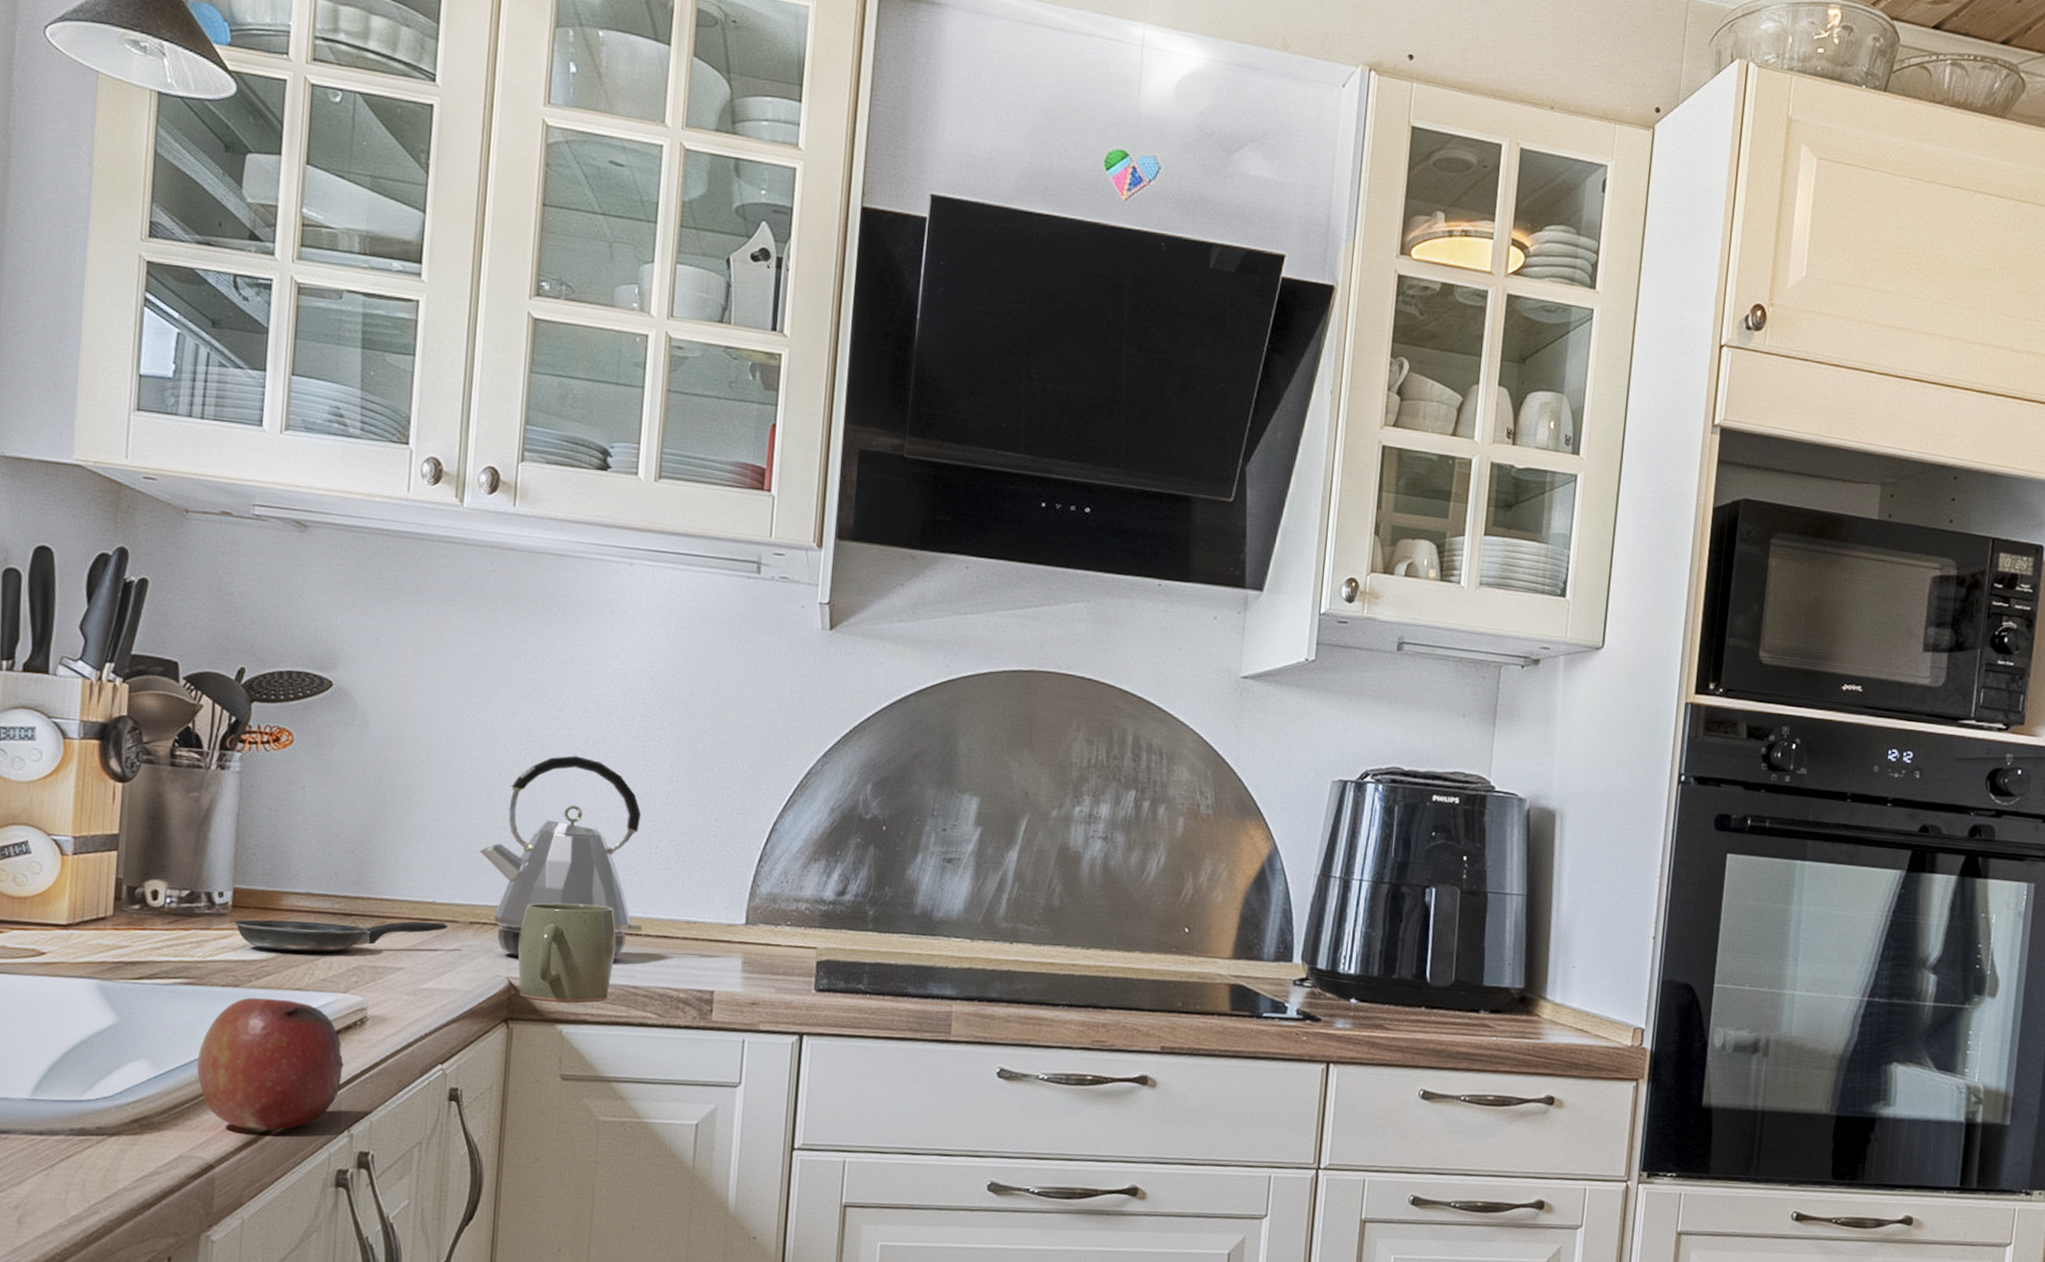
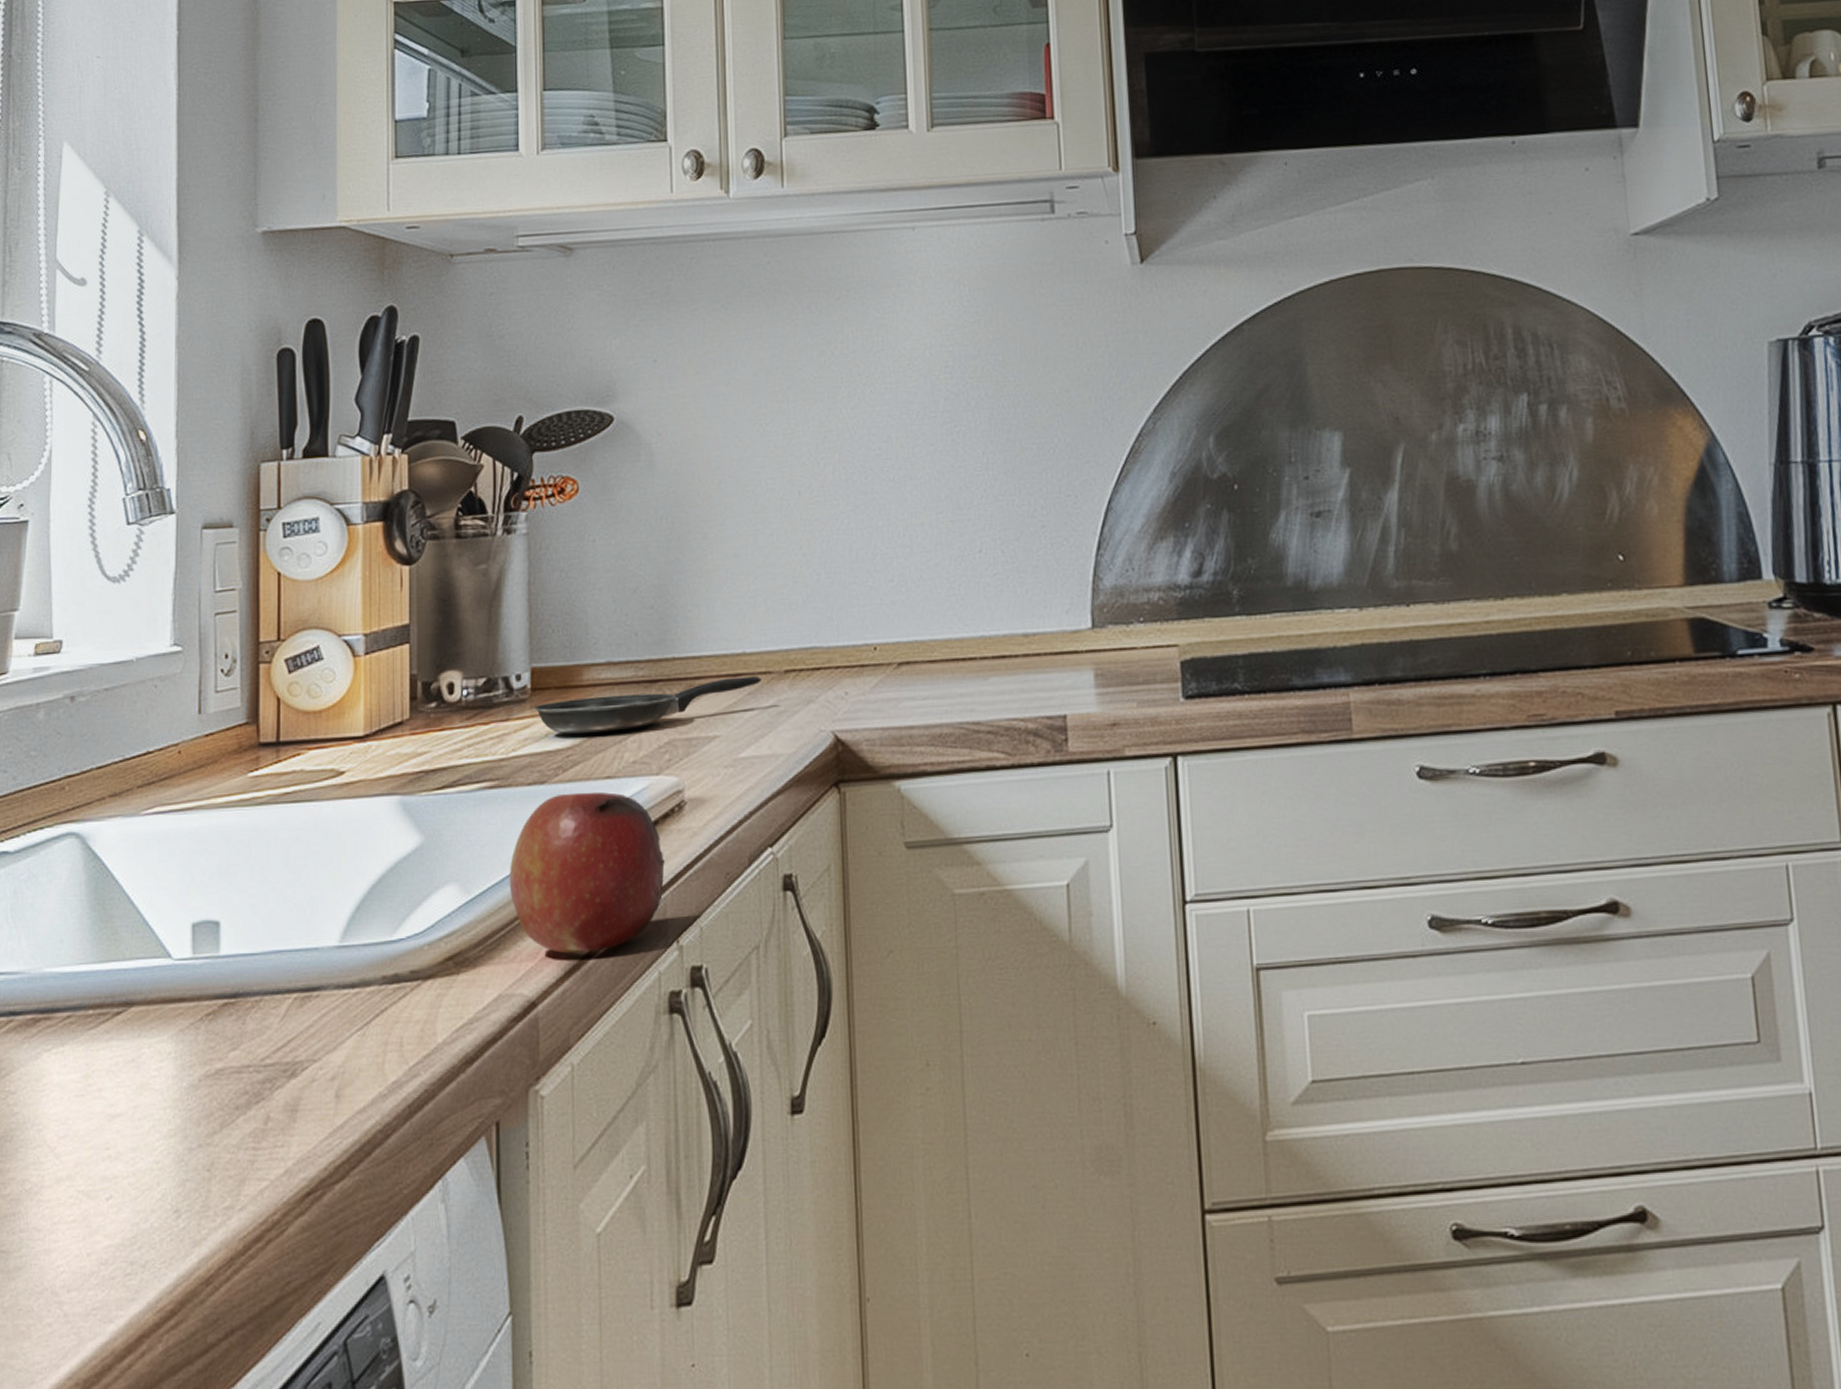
kettle: present [479,755,642,958] -> none [787,457,976,705]
mug: present [518,903,616,1004] -> none [841,630,949,756]

